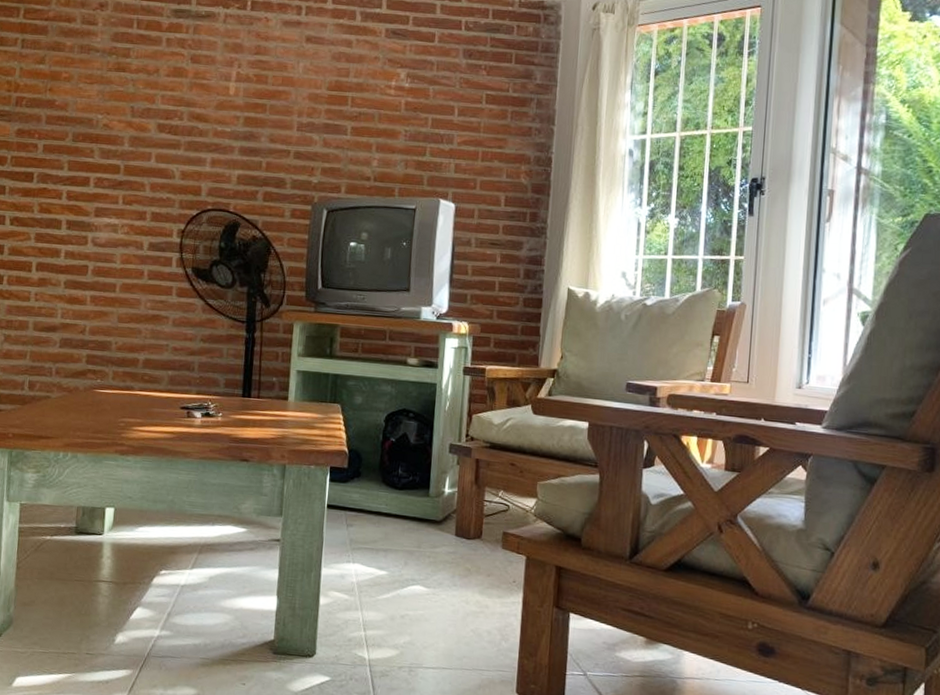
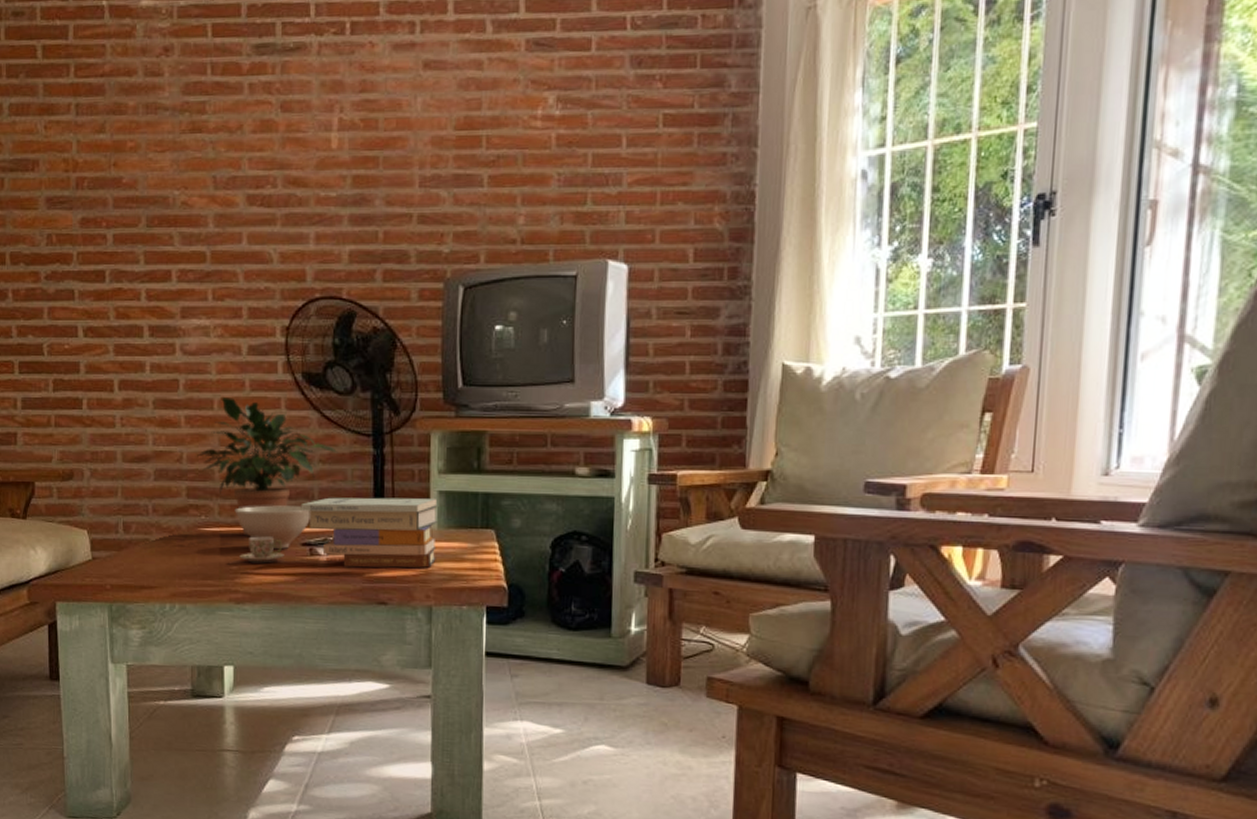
potted plant: none [96,282,217,398] -> present [194,396,338,536]
bowl: none [126,373,190,411] -> present [234,505,310,550]
teacup: none [127,399,166,422] -> present [239,536,284,563]
books: none [182,370,296,433] -> present [300,497,438,568]

